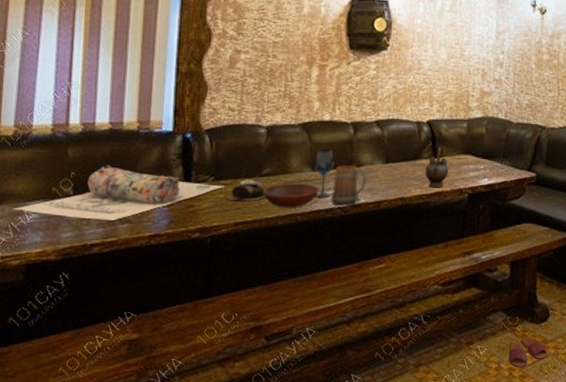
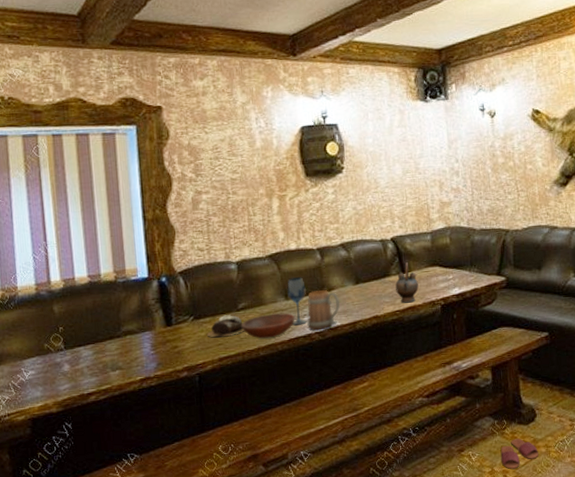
towel: present [12,165,224,220] -> none [10,316,204,370]

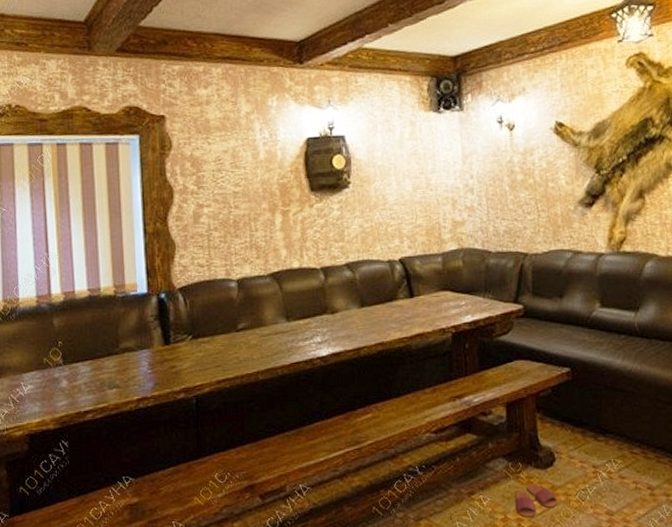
bread: present [207,315,245,338] -> none [206,335,244,359]
wooden bowl: present [241,313,295,339] -> none [240,335,297,362]
wineglass: present [287,277,307,326] -> none [288,298,309,349]
beer mug: present [307,289,341,331] -> none [309,312,344,356]
teapot: present [395,262,419,303] -> none [403,286,428,330]

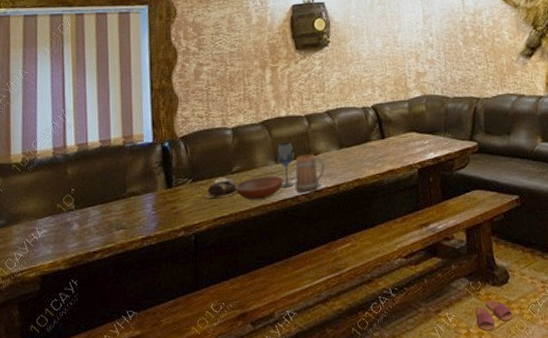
bread: none [206,335,244,359] -> present [204,177,238,199]
wooden bowl: none [240,335,297,362] -> present [234,176,284,200]
wineglass: none [288,298,309,349] -> present [277,142,295,188]
beer mug: none [309,312,344,356] -> present [295,154,326,193]

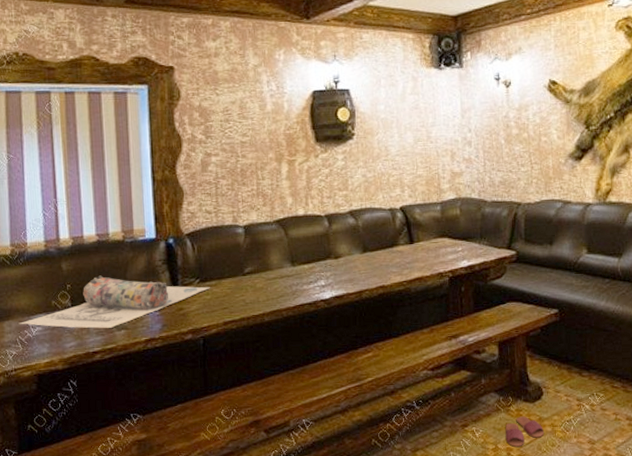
towel: none [26,178,201,229] -> present [18,275,210,328]
bread: present [204,177,238,199] -> none [213,279,250,301]
wooden bowl: present [234,176,284,200] -> none [246,279,301,304]
wineglass: present [277,142,295,188] -> none [294,244,313,292]
beer mug: present [295,154,326,193] -> none [313,257,347,298]

